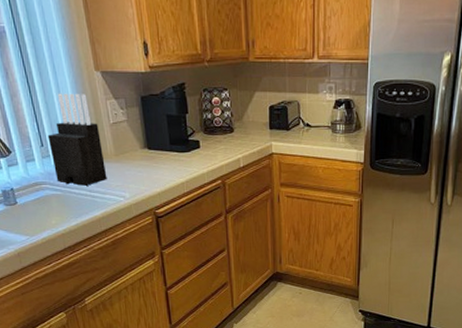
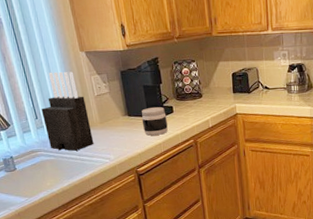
jar: none [163,141,193,173] -> present [141,107,168,136]

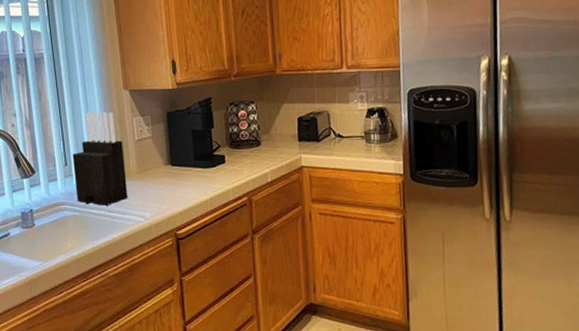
jar: present [141,107,168,136] -> none [186,156,217,190]

